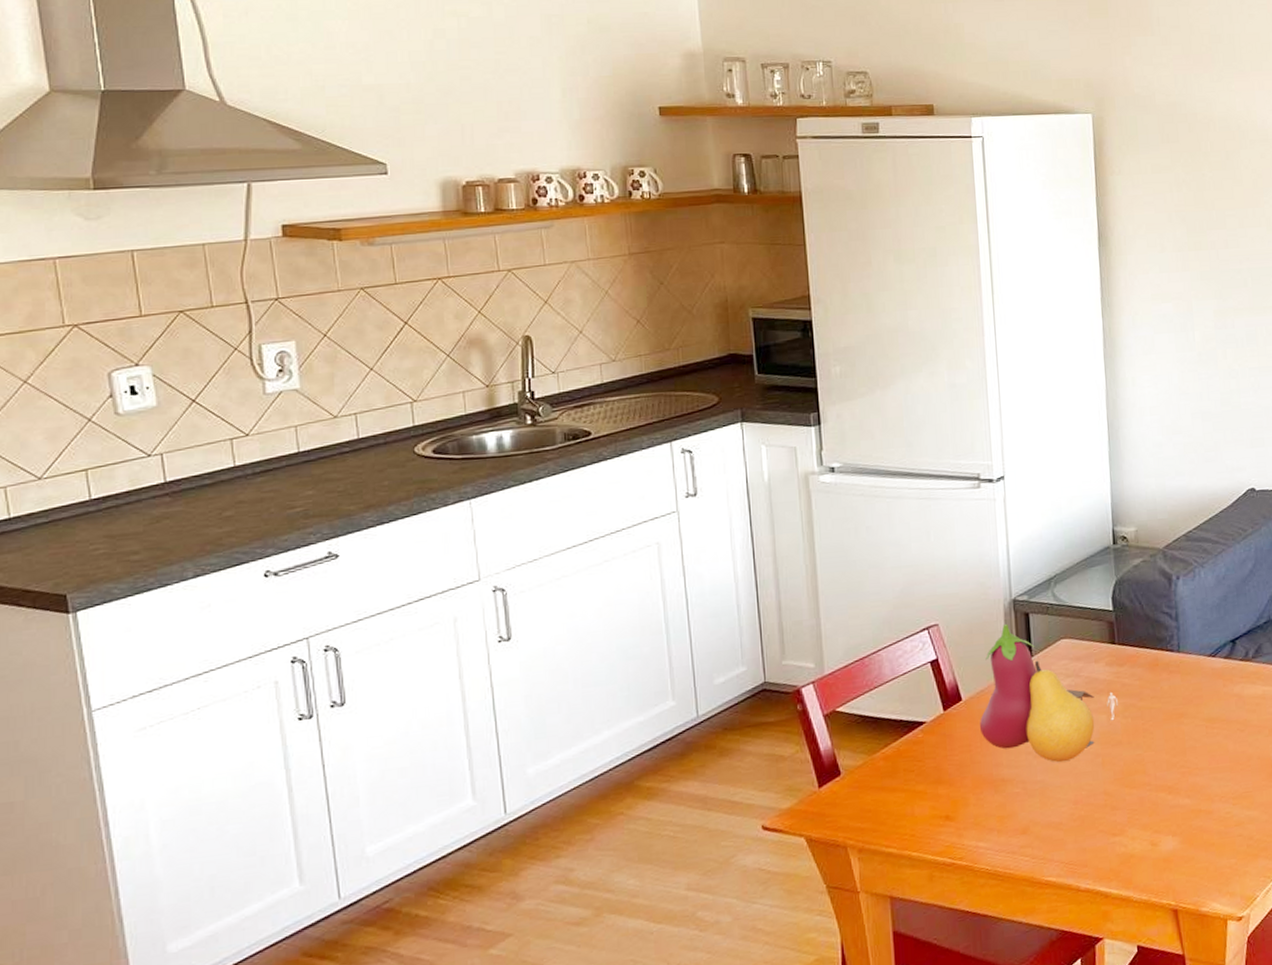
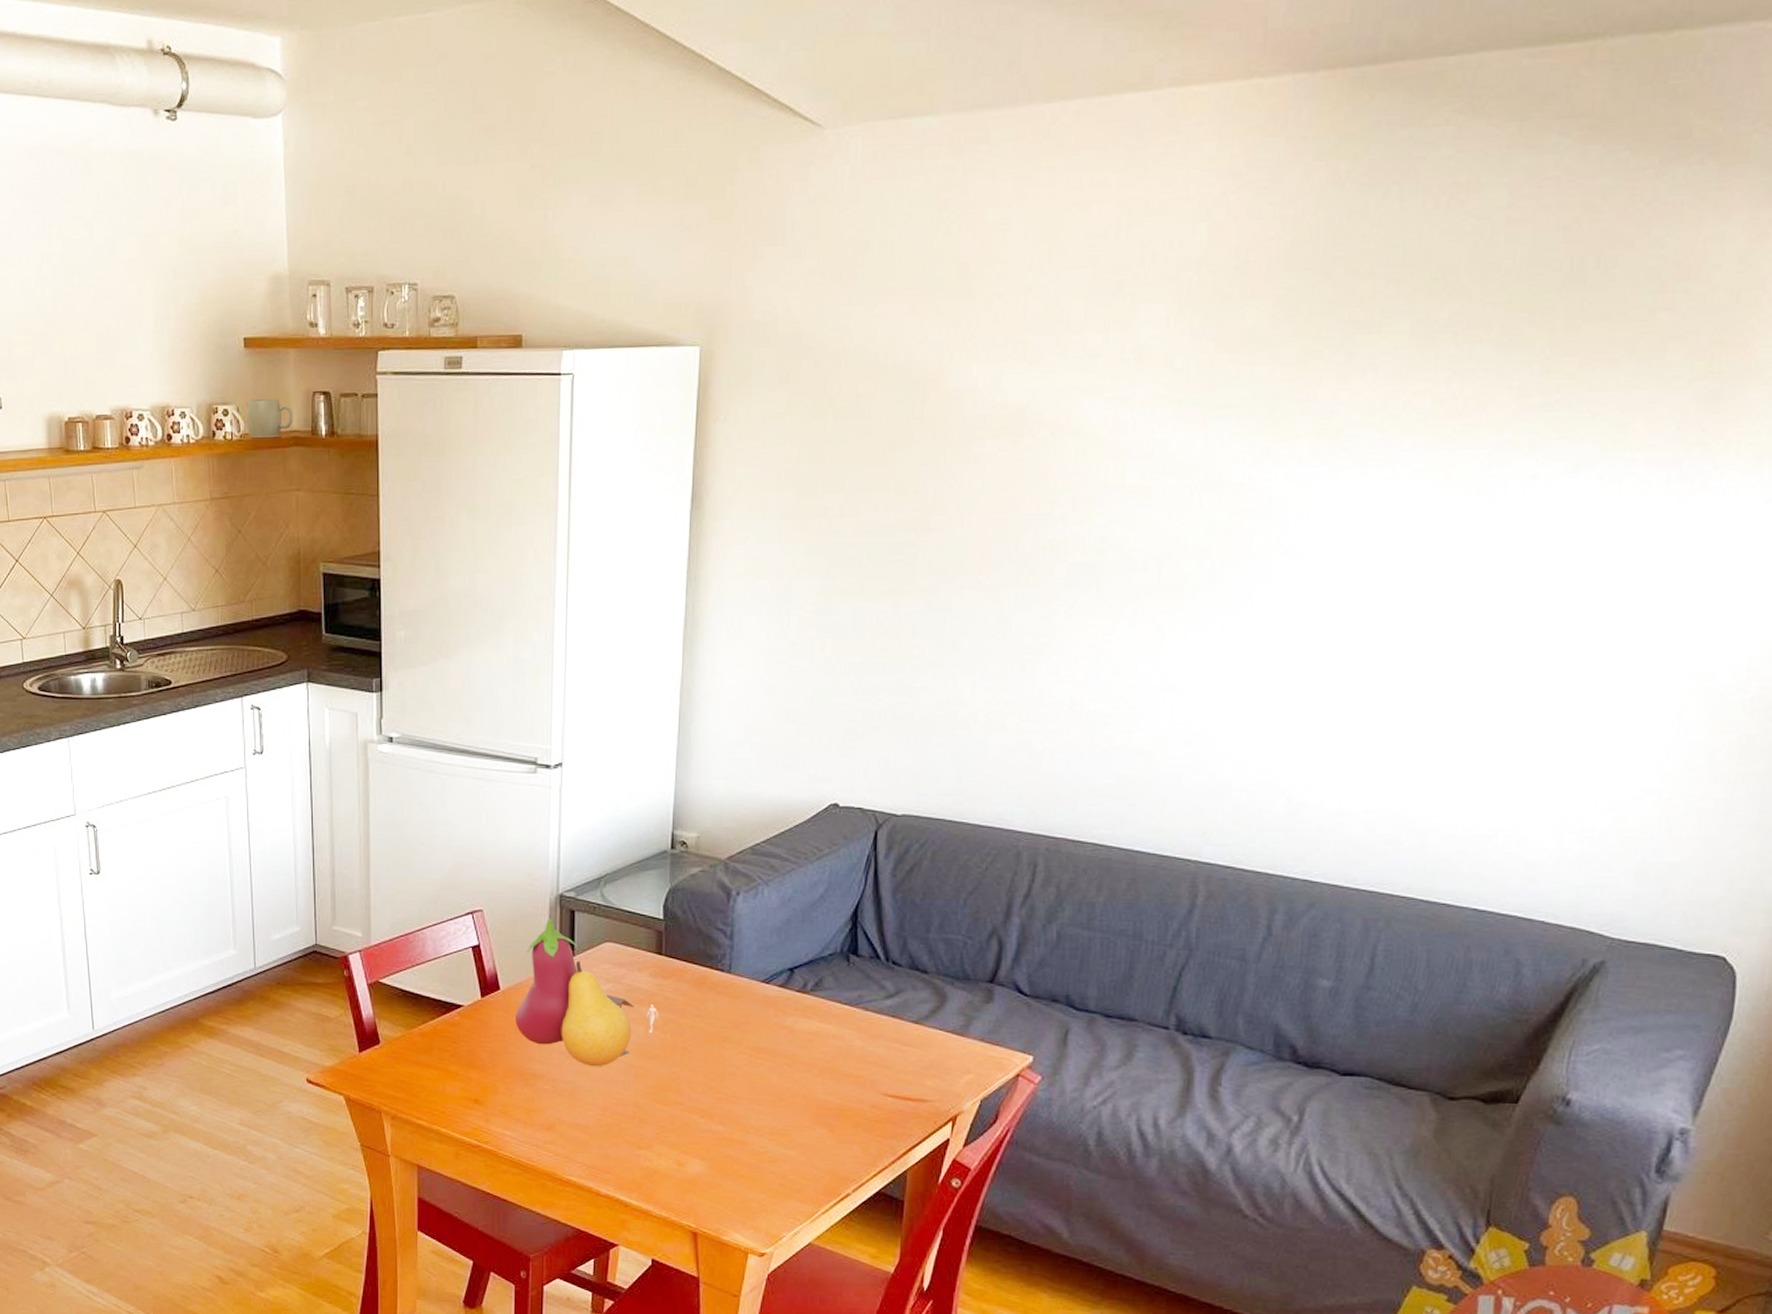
mug: none [664,161,714,198] -> present [246,399,293,439]

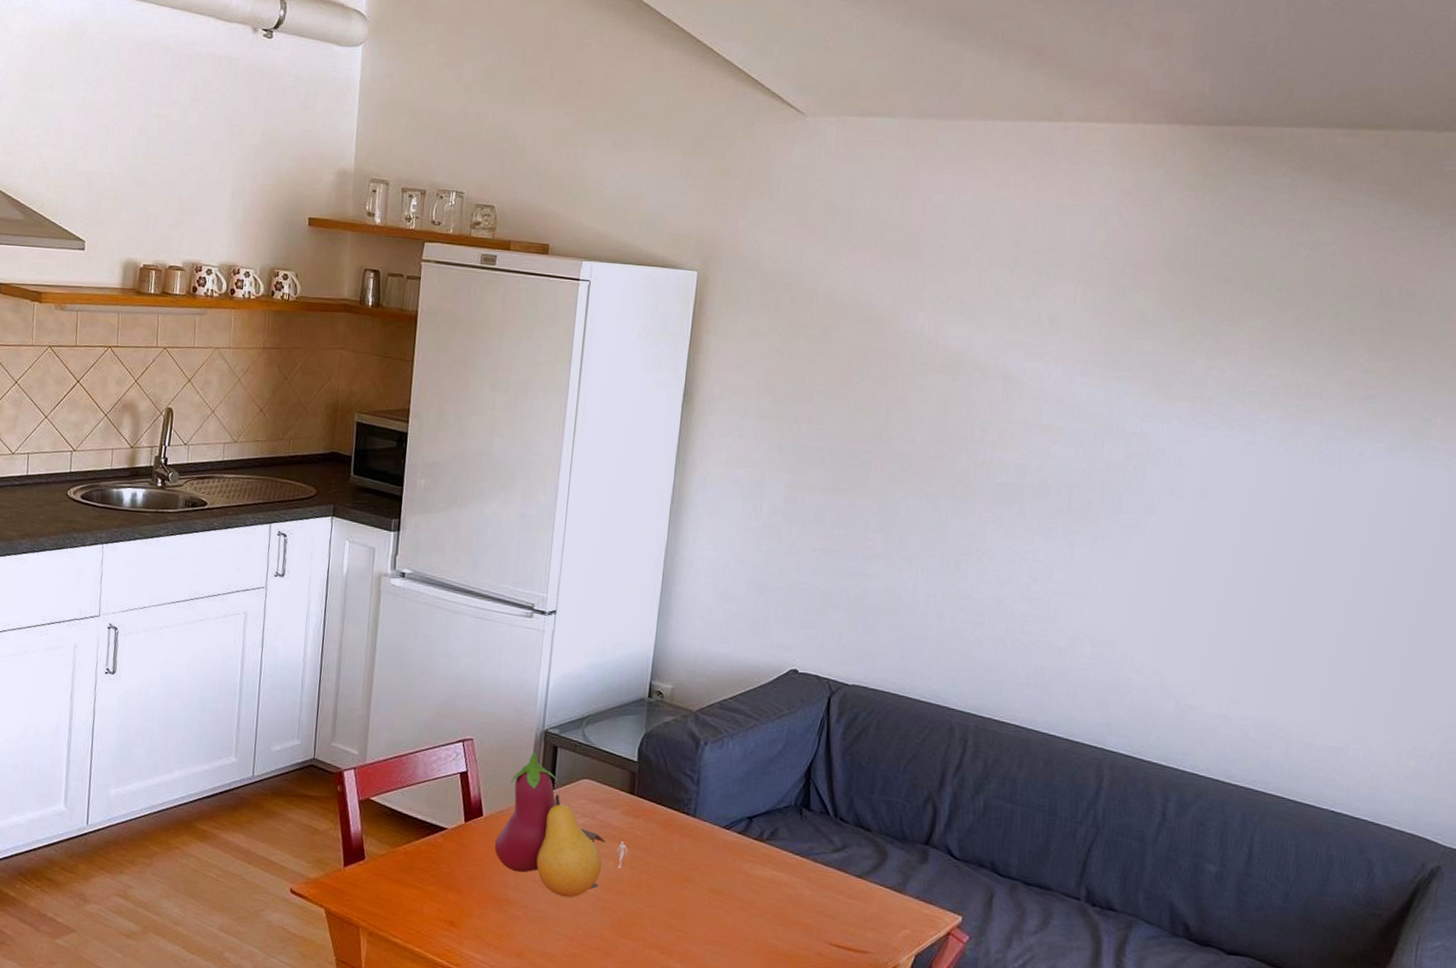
mug: present [246,399,293,439] -> none [303,269,346,304]

